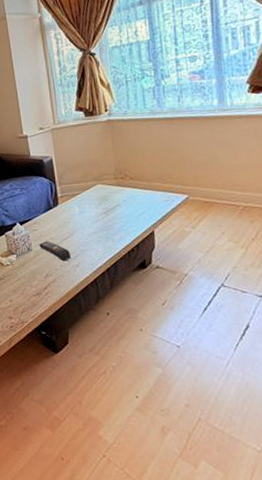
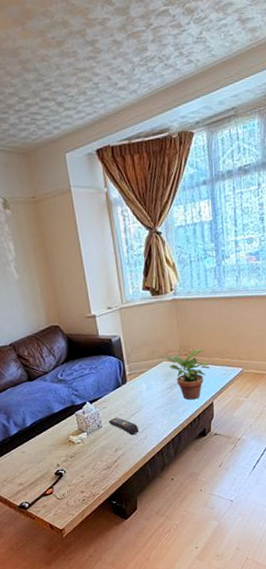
potted plant: none [96,172,150,227] -> present [162,349,210,400]

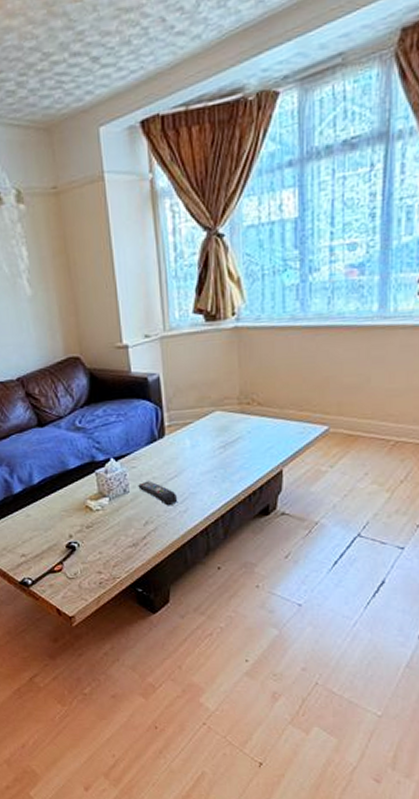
potted plant: present [162,349,210,400] -> none [215,396,282,465]

